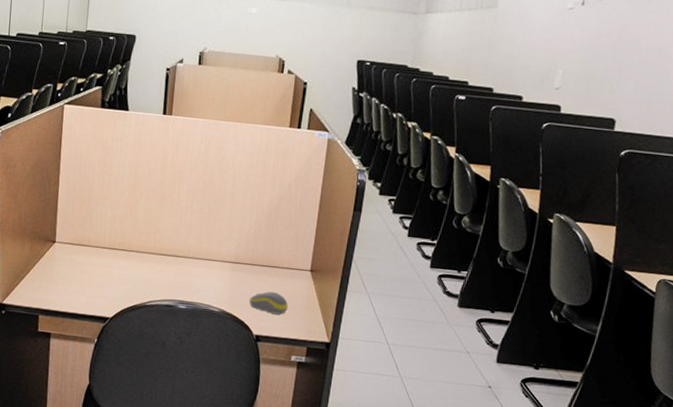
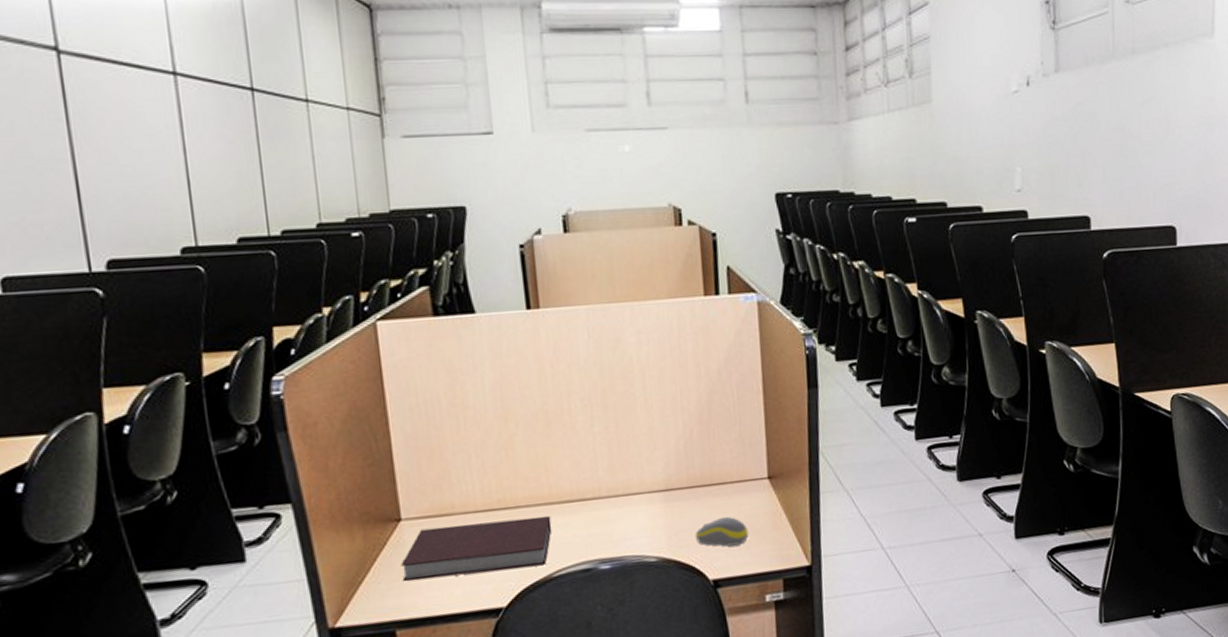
notebook: none [49,251,152,295] -> present [401,515,552,581]

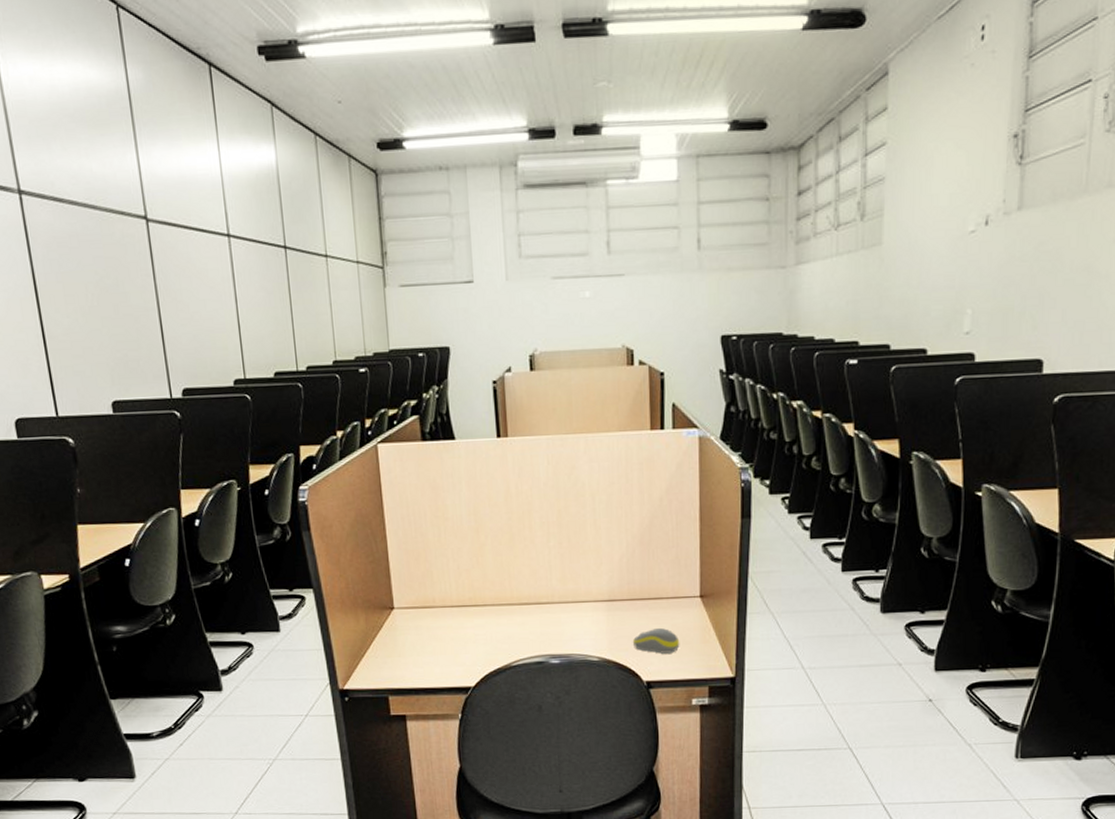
notebook: present [401,515,552,581] -> none [393,614,512,658]

